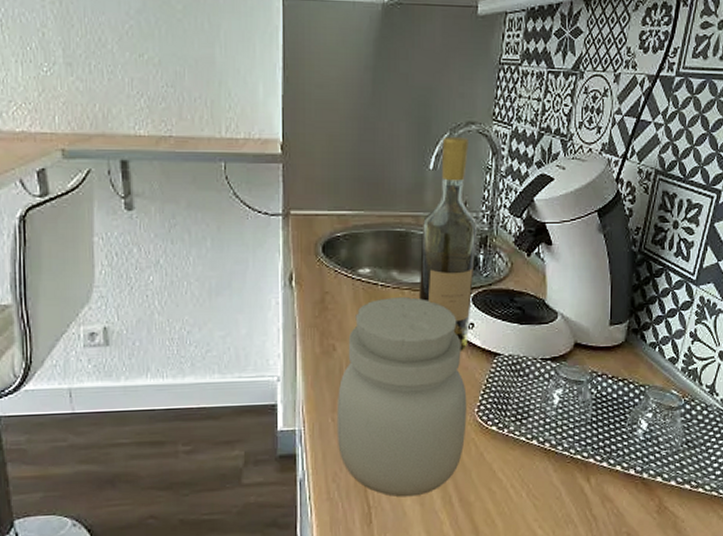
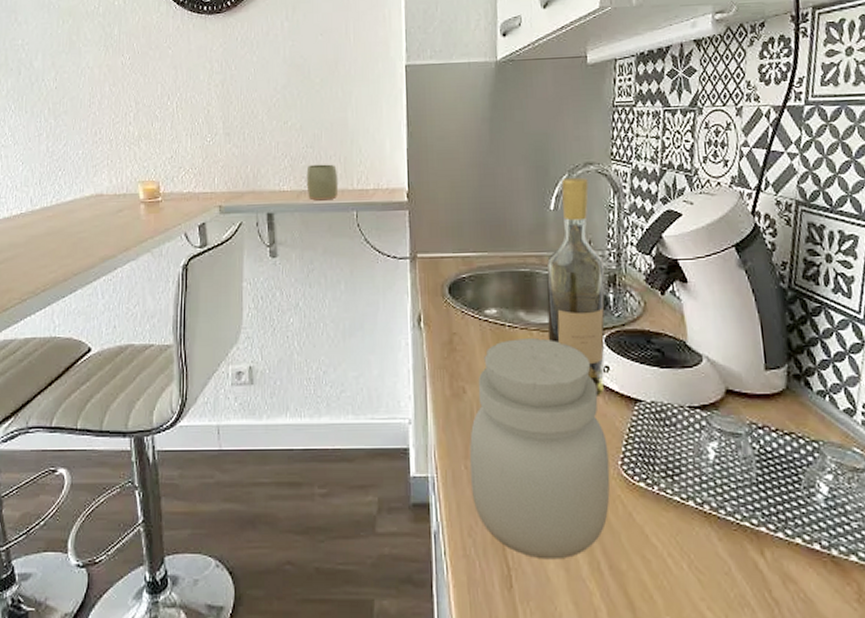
mug: none [166,107,204,149] -> present [306,164,339,201]

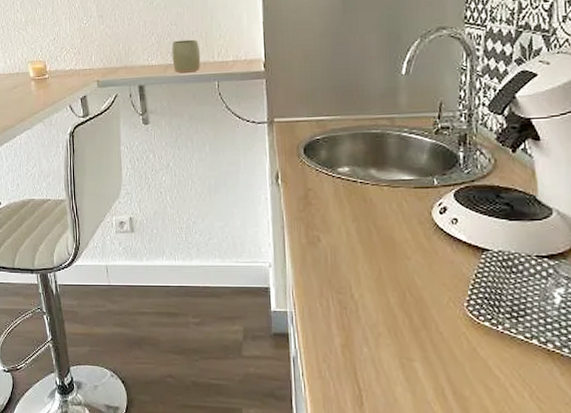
jar: present [469,338,610,560] -> none [324,193,456,384]
bottle: present [546,177,605,396] -> none [397,41,456,246]

